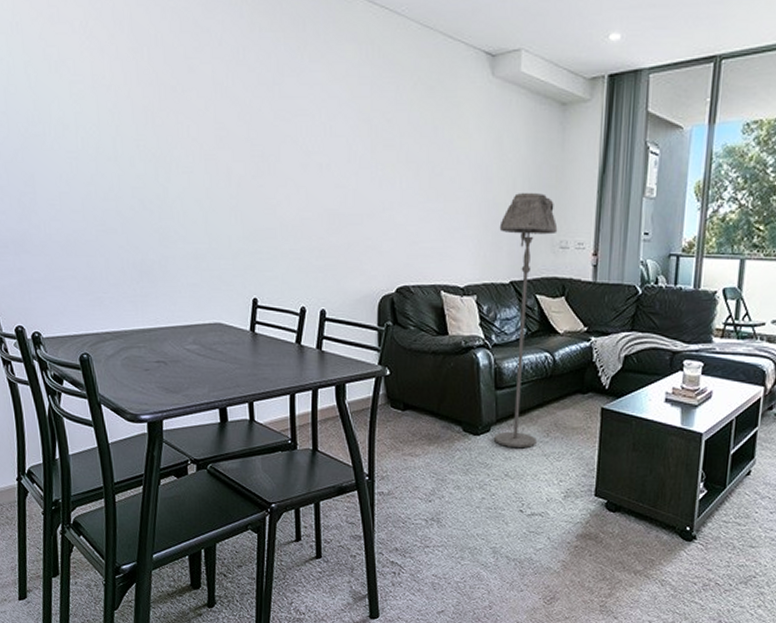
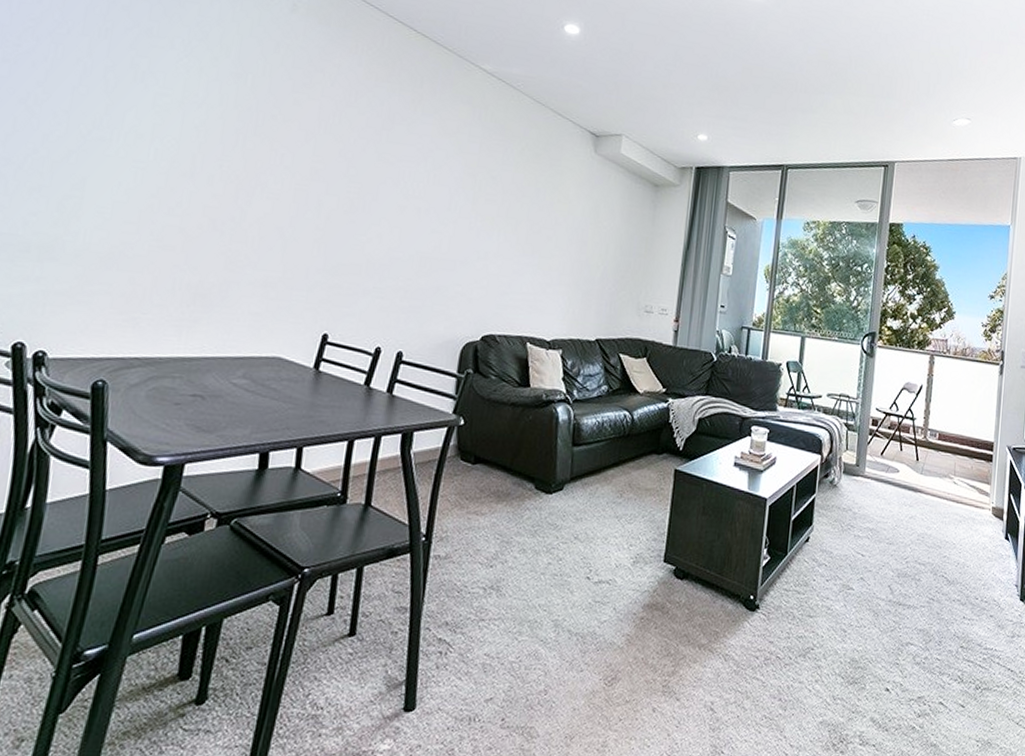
floor lamp: present [494,193,558,449] -> none [567,258,644,509]

